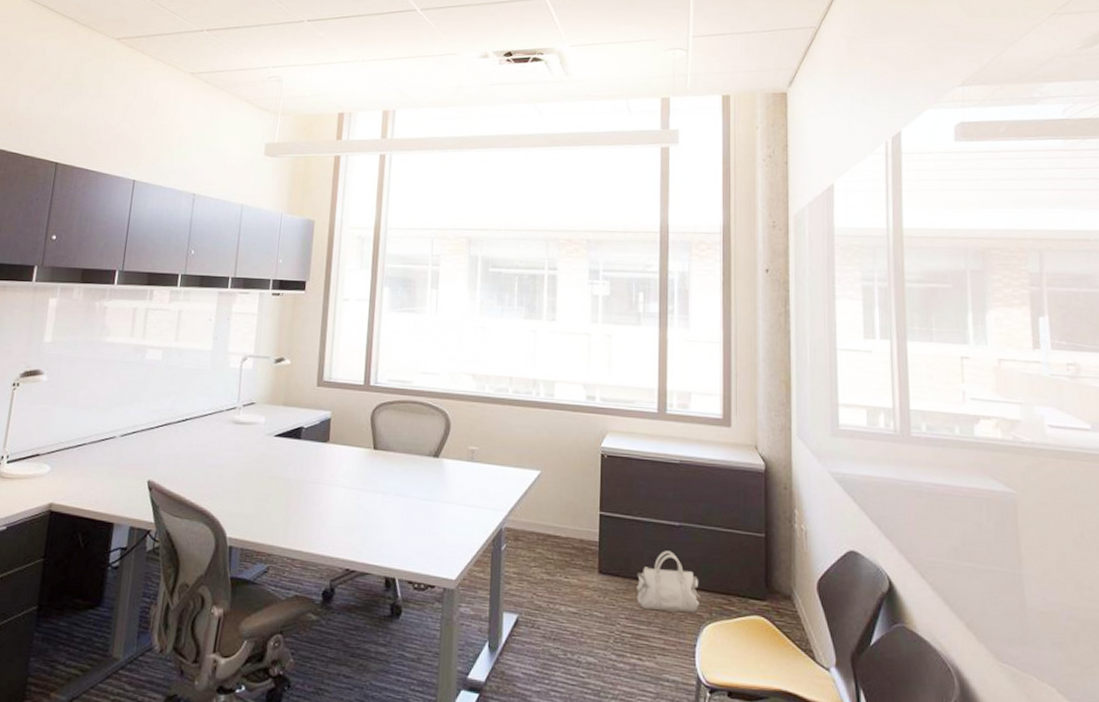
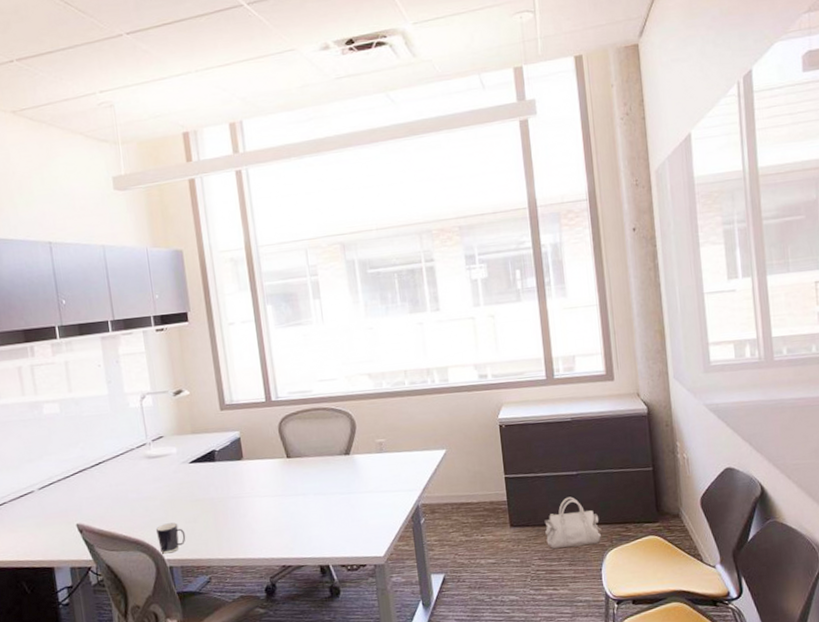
mug: none [224,497,254,531] -> present [155,522,186,554]

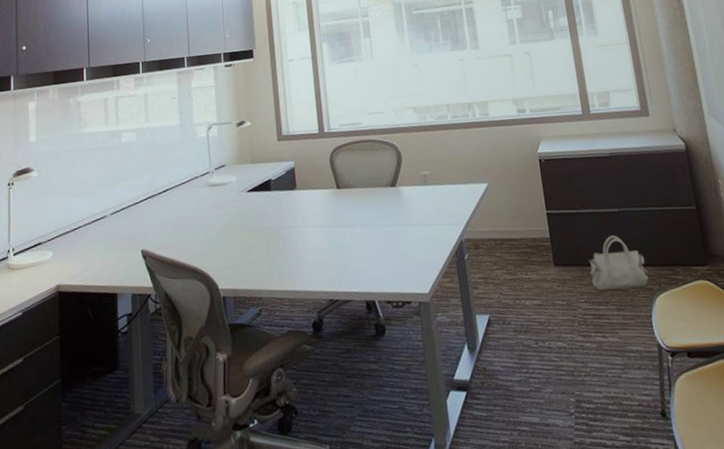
mug: present [155,522,186,554] -> none [212,251,240,283]

